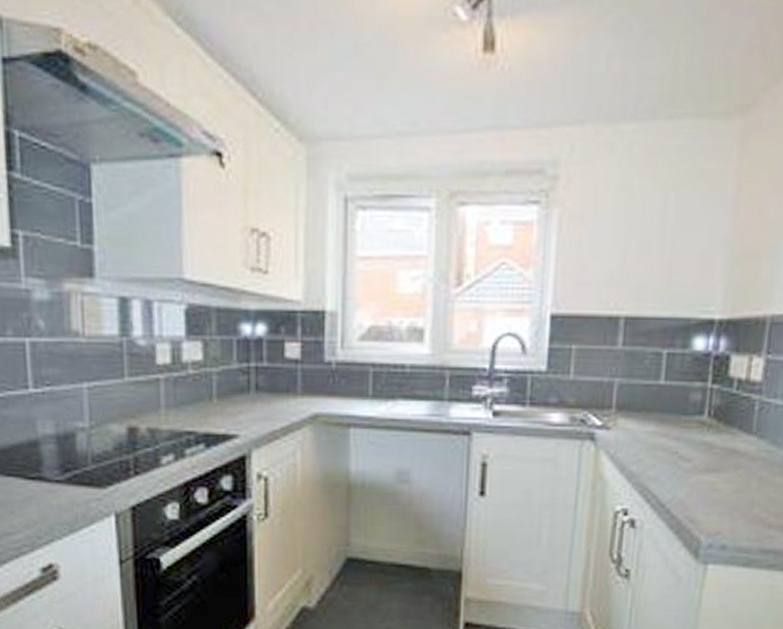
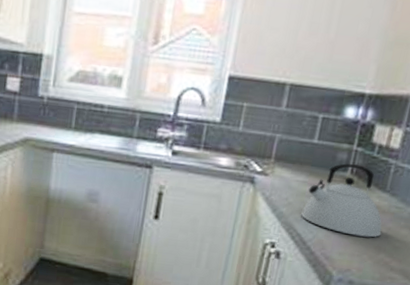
kettle: none [655,405,753,491] -> present [301,163,382,238]

